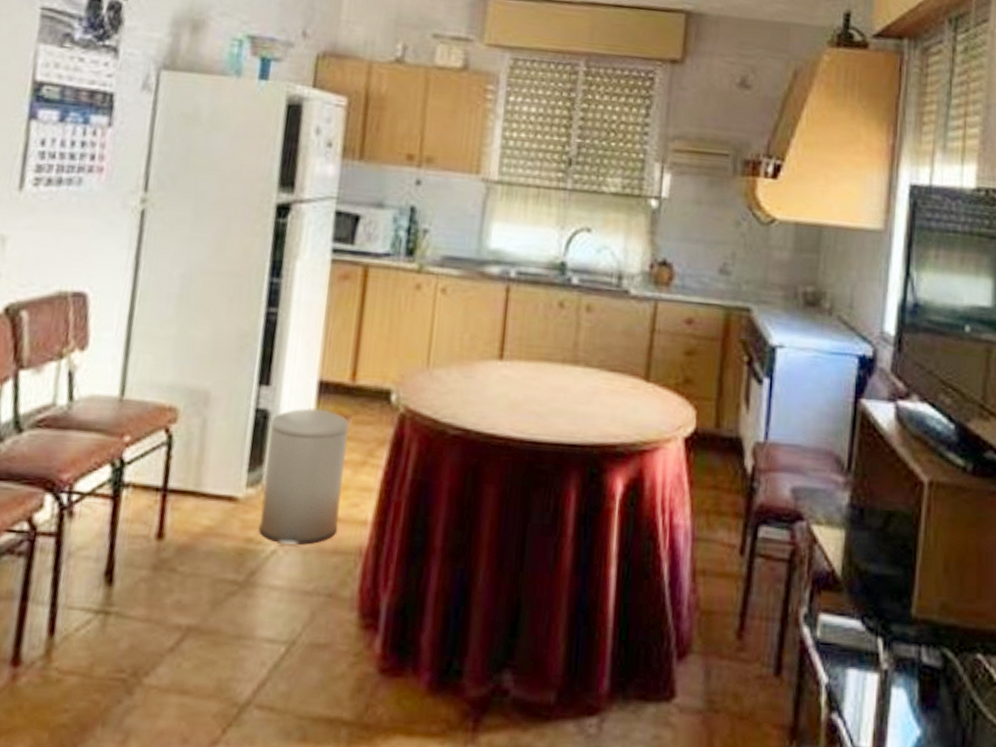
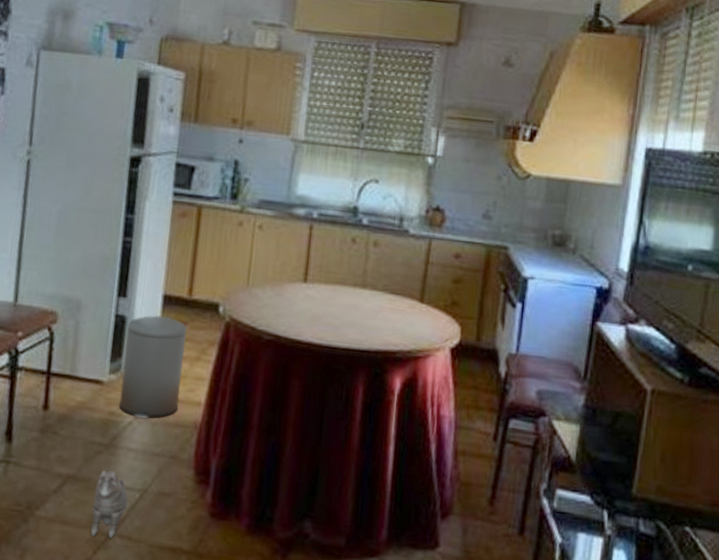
cat: none [219,618,270,710] -> present [91,470,128,538]

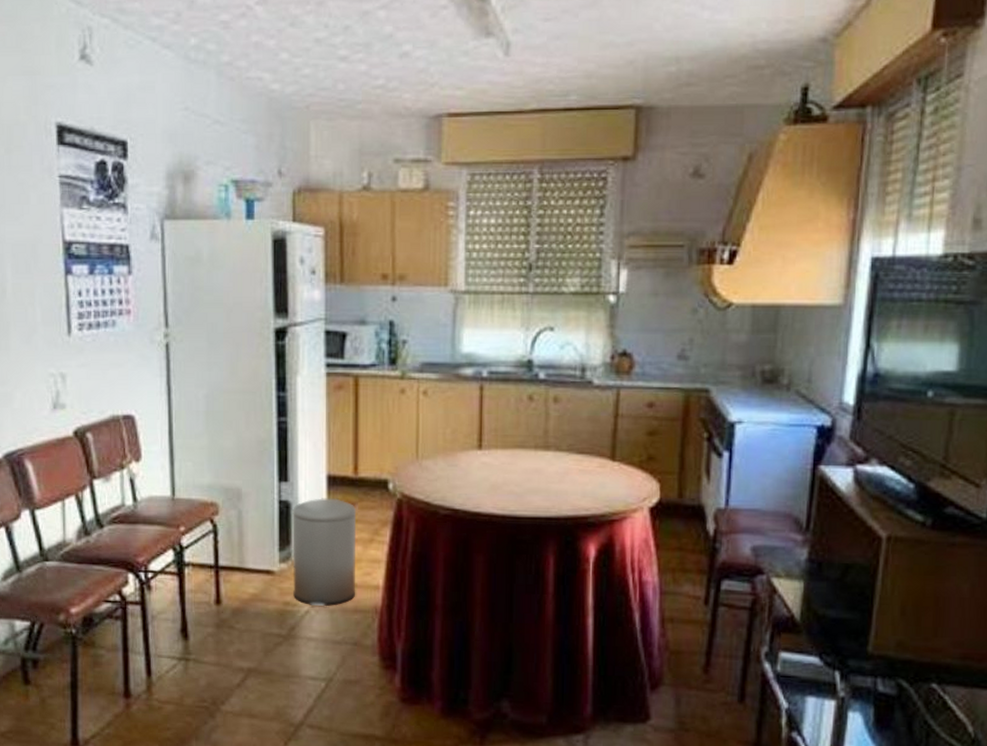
cat: present [91,470,128,538] -> none [279,662,313,729]

